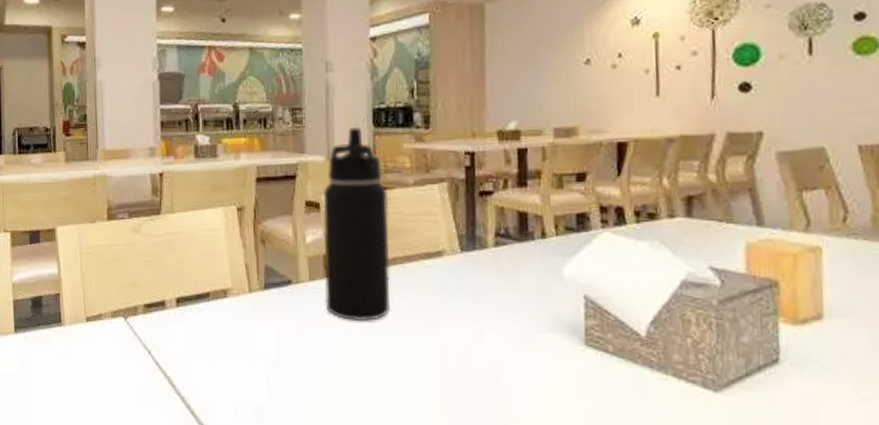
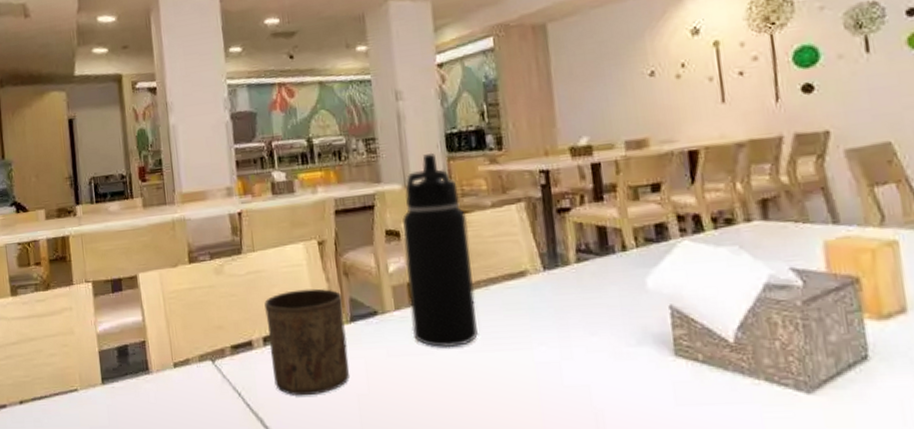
cup: none [180,254,260,359] -> present [264,288,349,396]

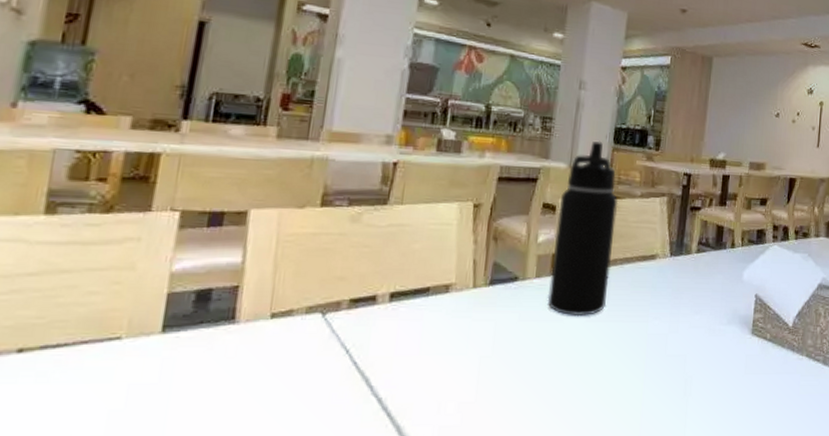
cup: present [264,288,349,396] -> none [392,248,487,356]

